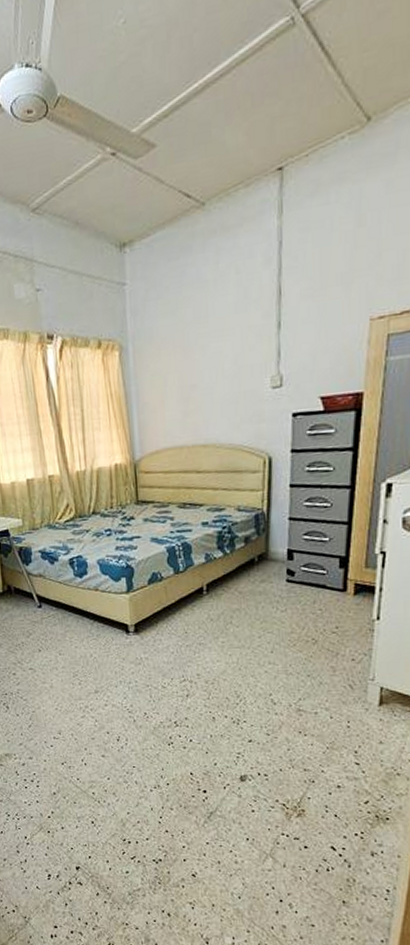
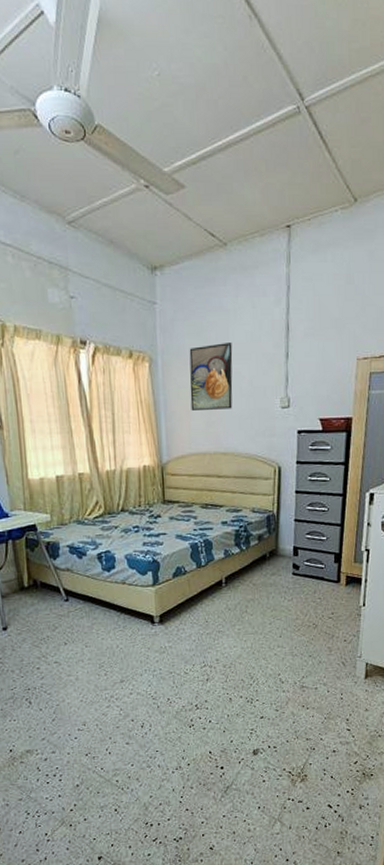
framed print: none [163,318,214,400] -> present [189,343,233,410]

